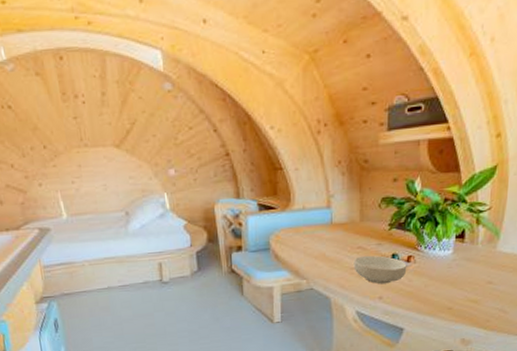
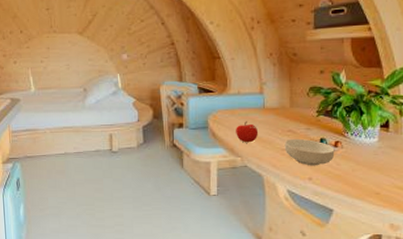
fruit: none [301,239,326,264] -> present [236,121,259,143]

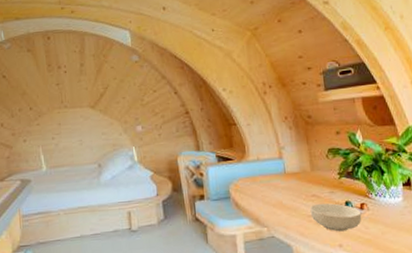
fruit: present [236,121,259,143] -> none [259,188,283,212]

